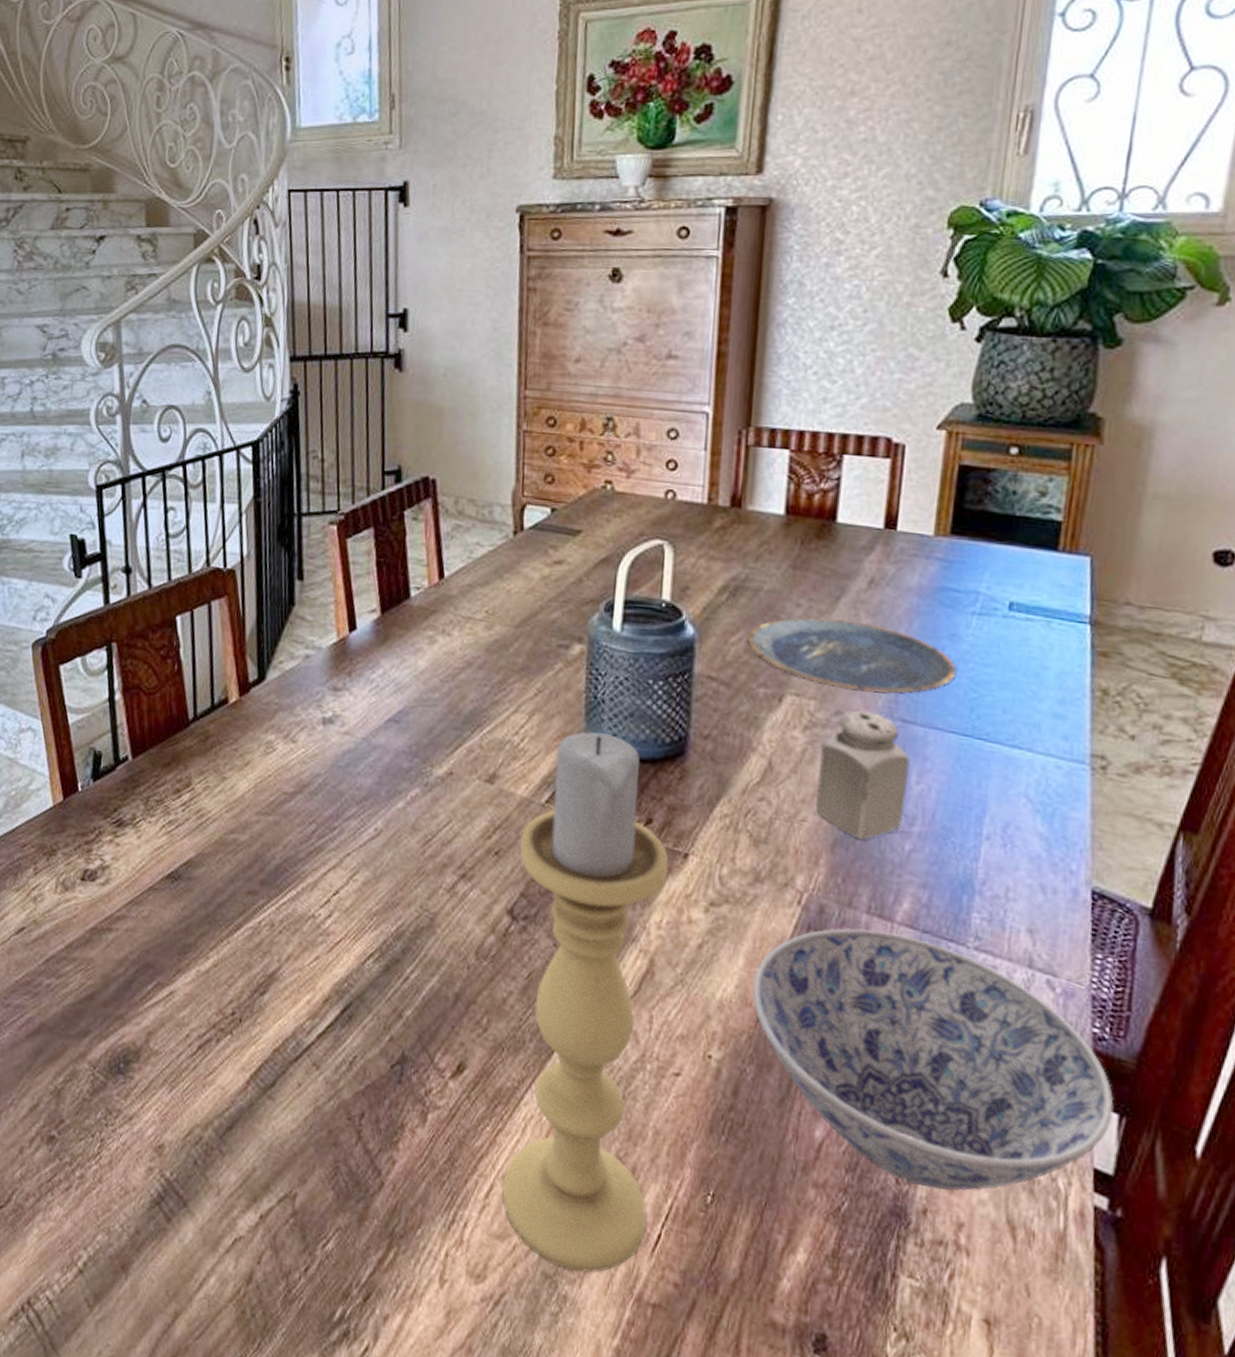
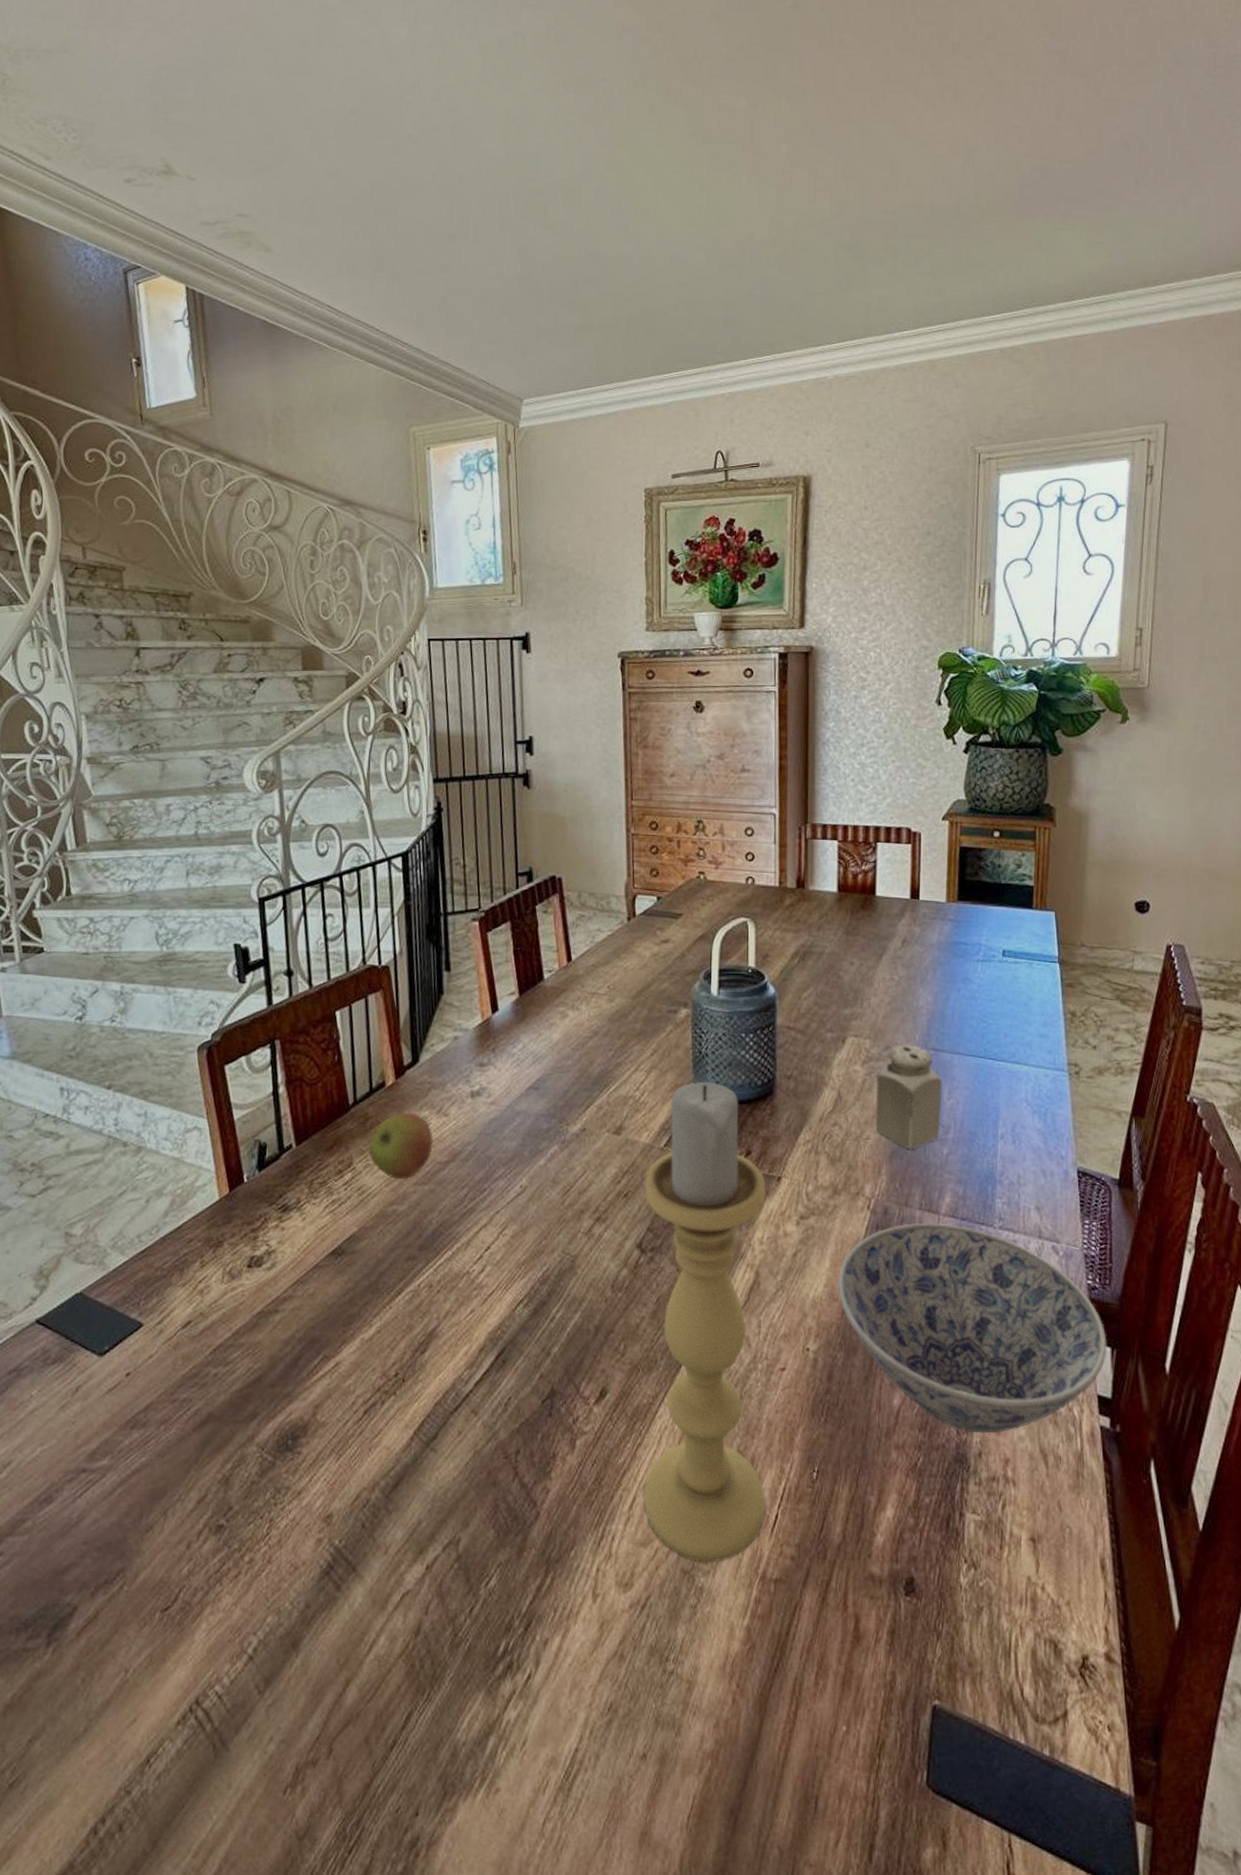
apple: none [209,734,279,807] -> present [369,1112,433,1179]
plate: present [748,617,957,694] -> none [816,972,970,1030]

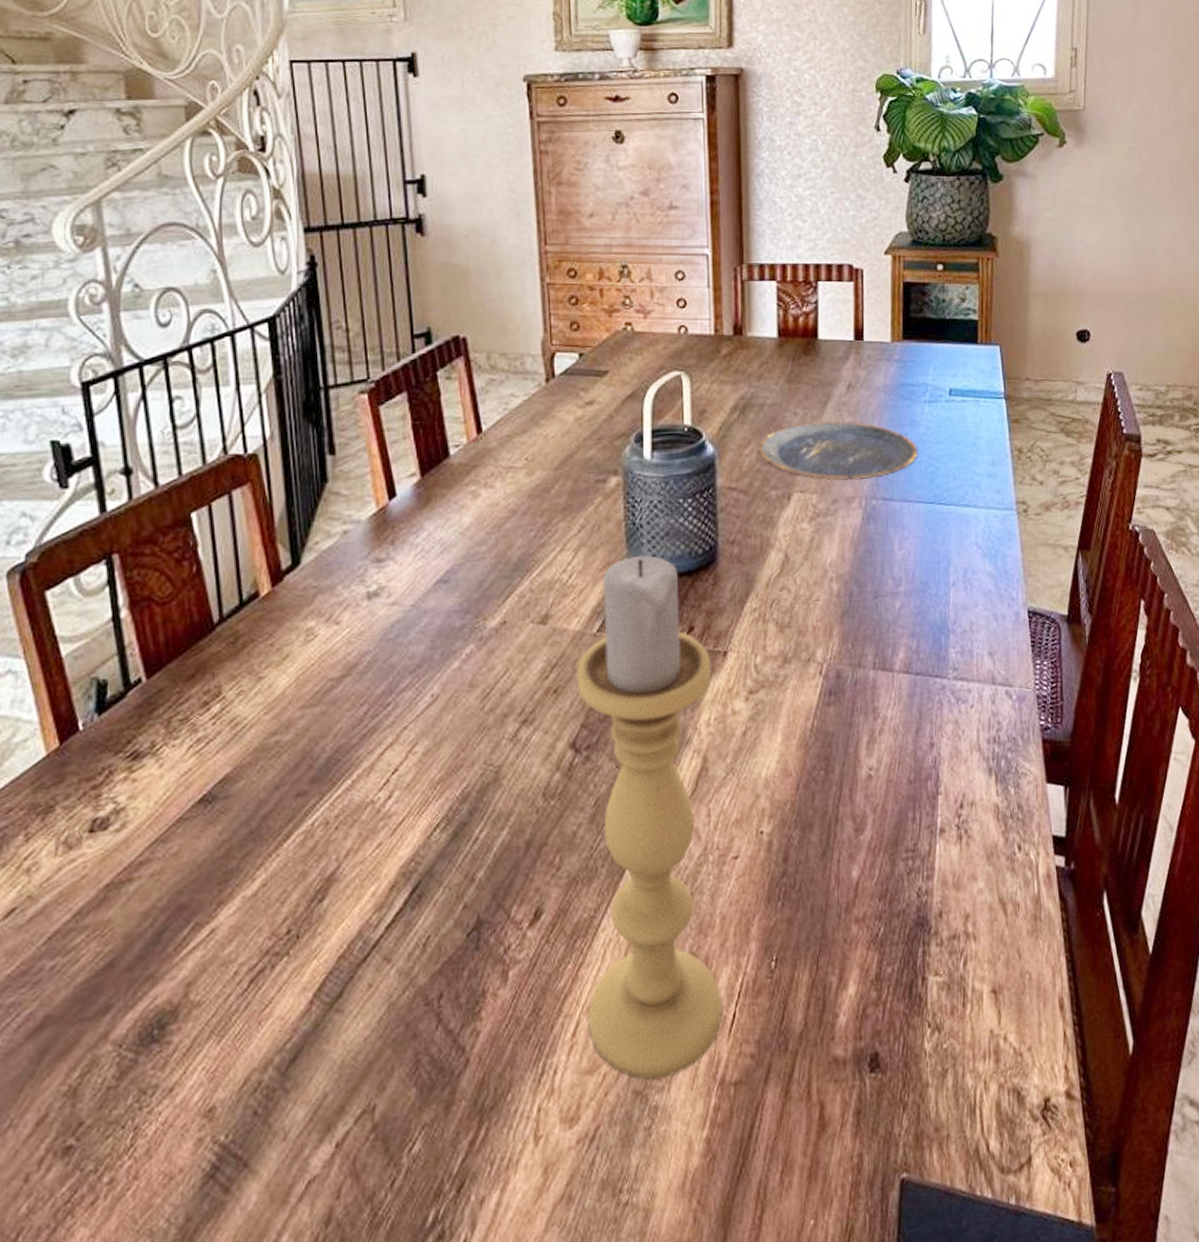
apple: present [369,1112,433,1179] -> none [242,625,322,704]
plate: none [816,972,970,1030] -> present [759,421,918,481]
bowl: present [838,1222,1107,1434] -> none [791,680,1061,893]
salt shaker: present [875,1045,942,1149] -> none [824,496,893,607]

